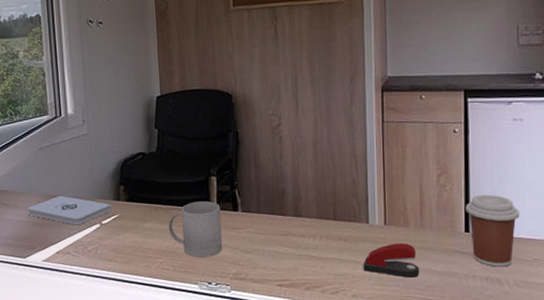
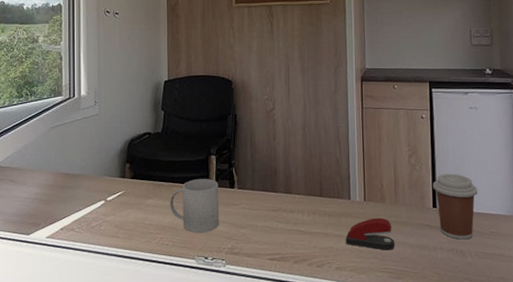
notepad: present [28,195,112,226] -> none [36,172,117,202]

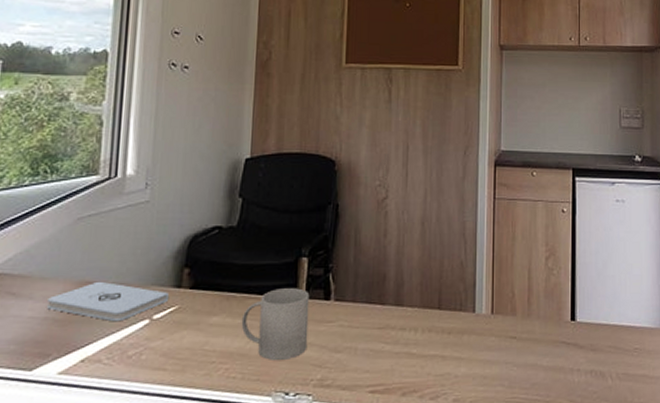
notepad: none [36,172,117,202] -> present [47,281,170,322]
stapler: present [345,217,395,250] -> none [467,334,526,375]
coffee cup: present [433,173,478,240] -> none [572,278,622,359]

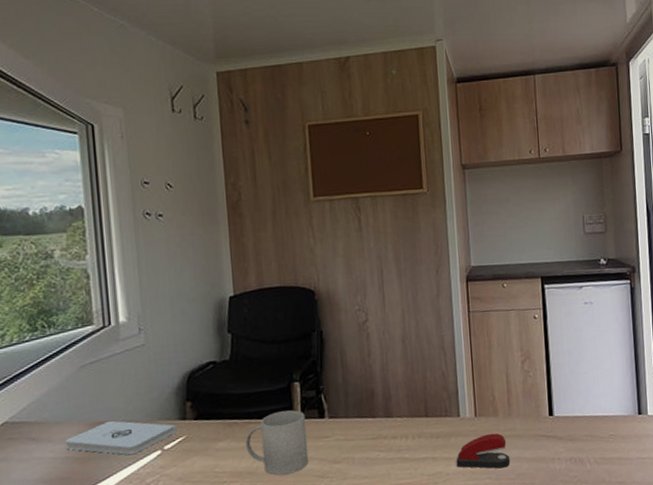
stapler: none [467,334,526,375] -> present [456,433,511,469]

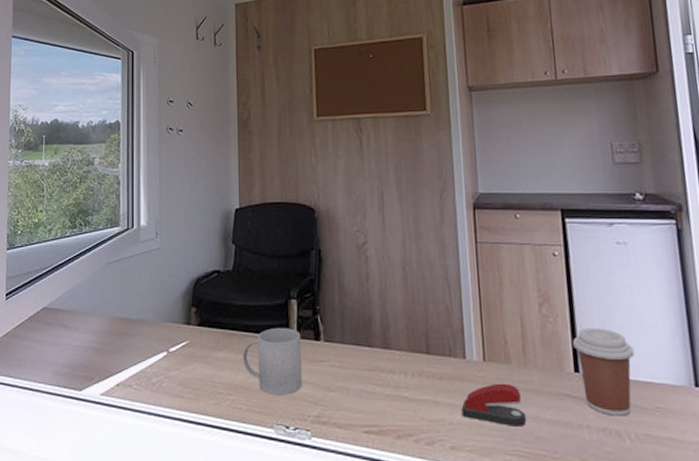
notepad: present [66,420,177,456] -> none [89,317,182,353]
coffee cup: none [548,376,596,447] -> present [573,327,635,416]

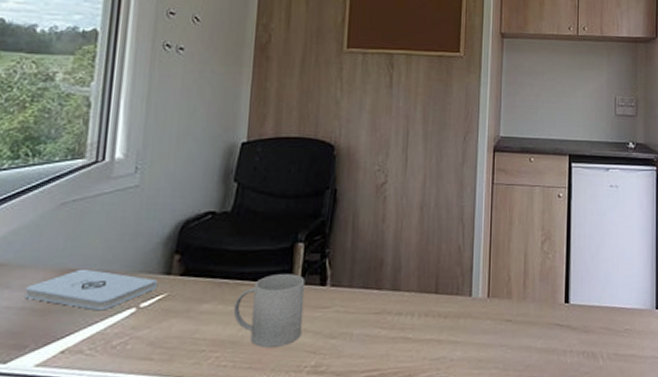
notepad: none [89,317,182,353] -> present [25,268,158,311]
stapler: present [461,383,527,427] -> none [462,317,520,358]
coffee cup: present [573,327,635,416] -> none [566,261,614,340]

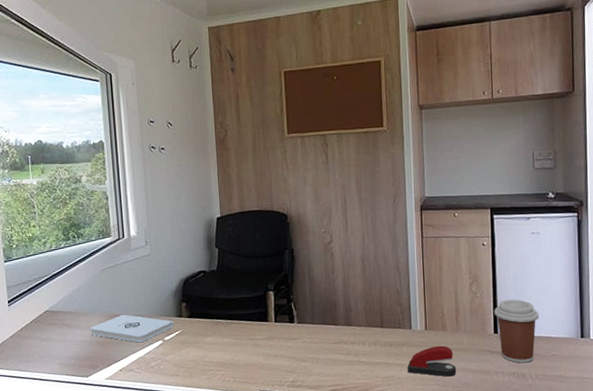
mug: present [233,274,305,349] -> none [228,315,280,369]
stapler: none [462,317,520,358] -> present [407,345,457,377]
coffee cup: none [566,261,614,340] -> present [494,299,539,363]

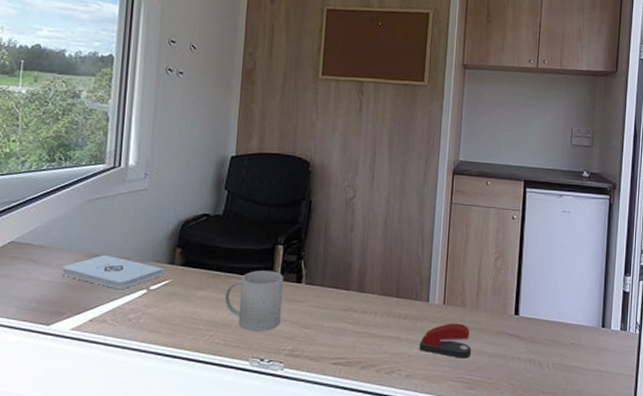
mug: none [228,315,280,369] -> present [224,270,284,332]
coffee cup: present [494,299,539,363] -> none [517,279,562,350]

